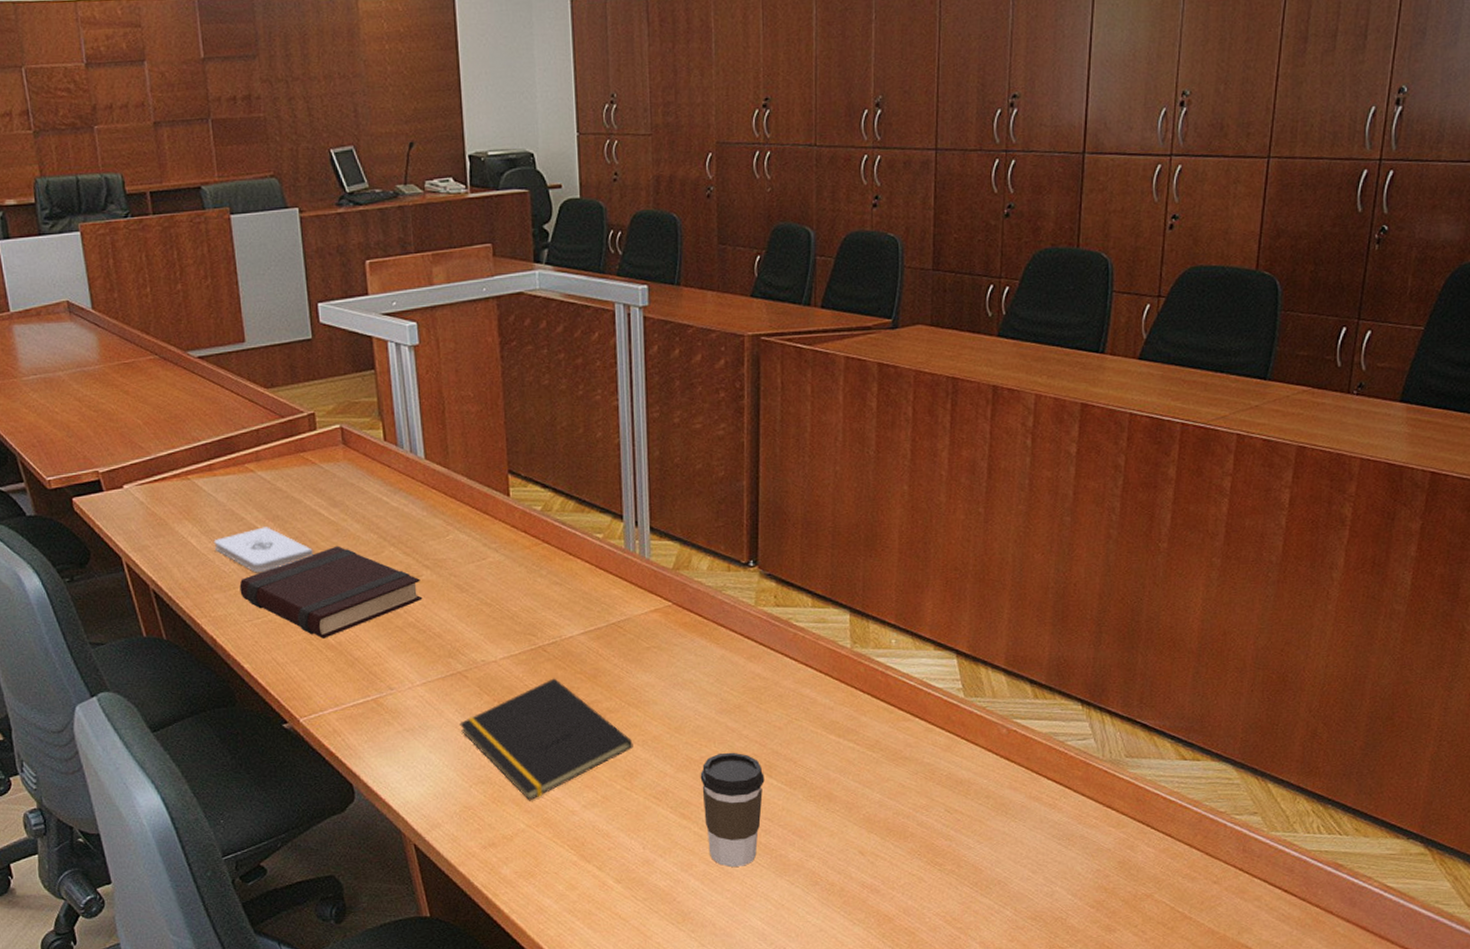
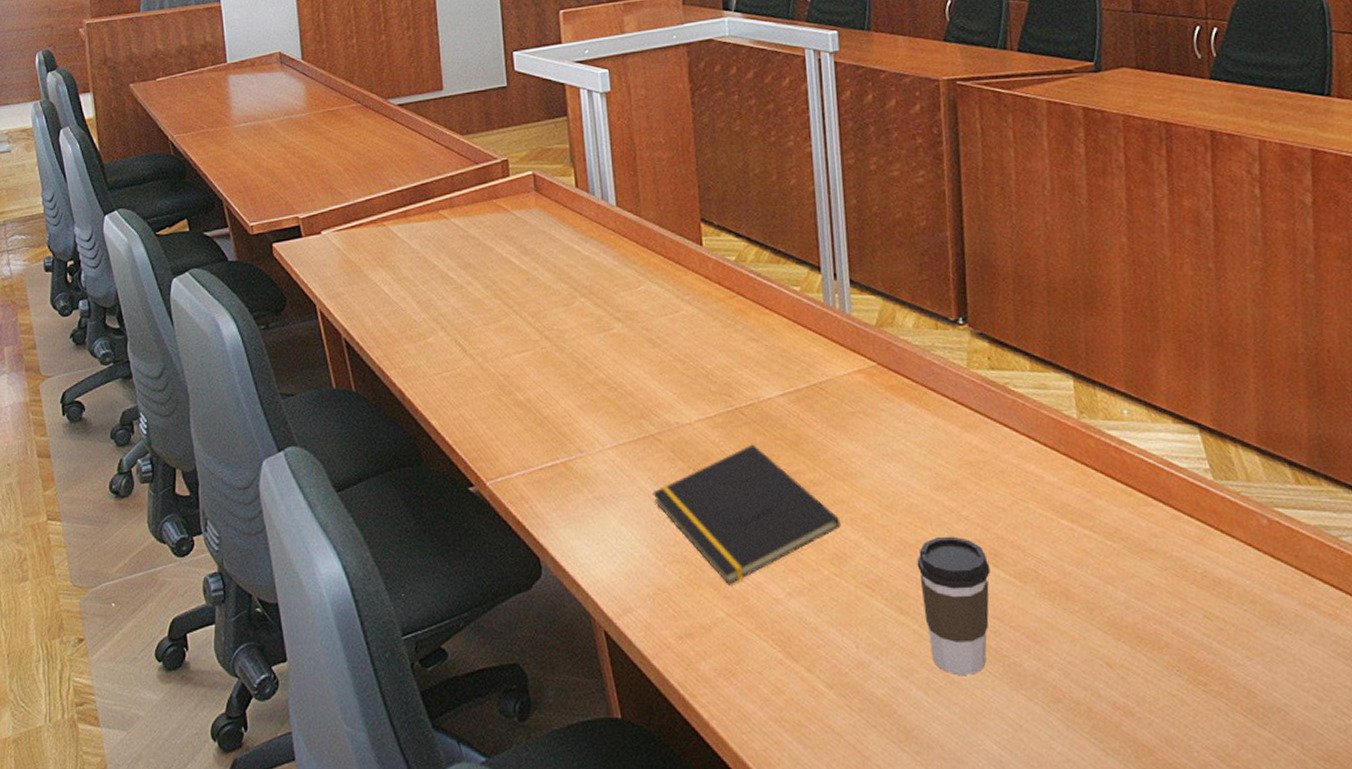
notepad: present [214,527,314,573] -> none [406,275,505,323]
book: present [239,545,423,639] -> none [429,295,614,394]

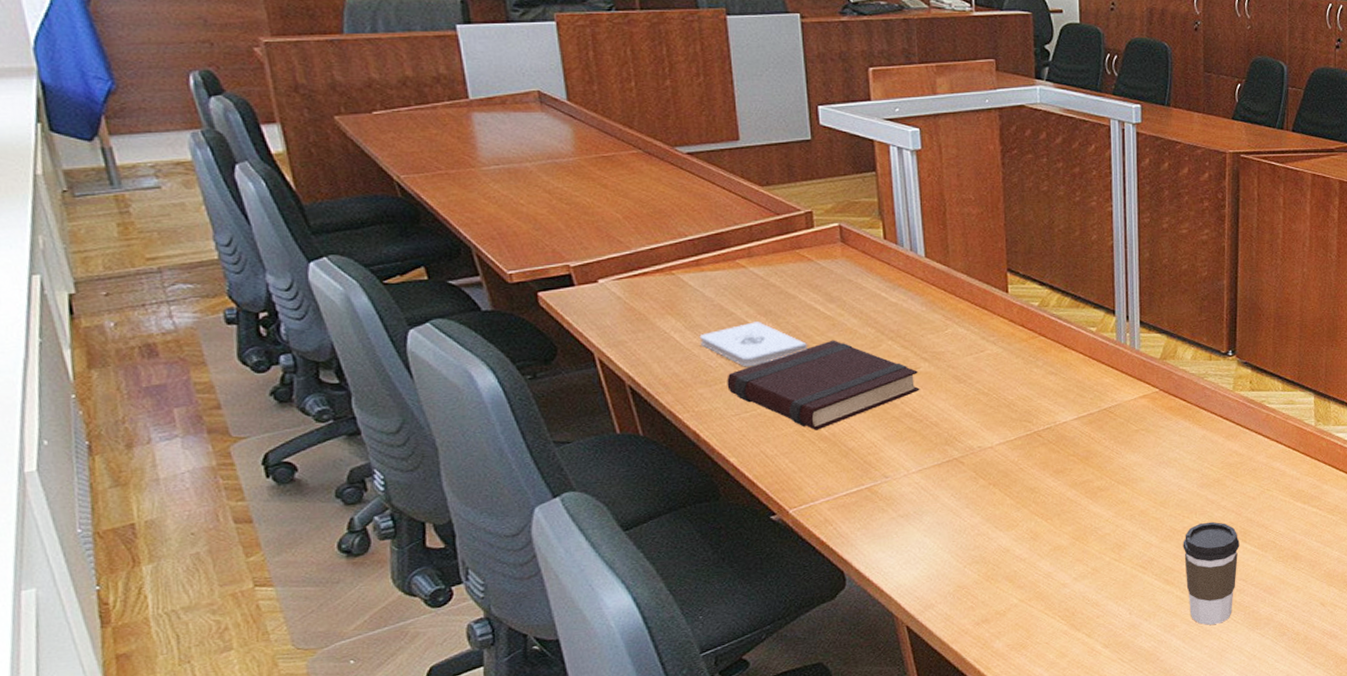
notepad: none [406,275,505,323] -> present [699,321,809,367]
book: none [429,295,614,394] -> present [727,340,920,430]
notepad: present [652,444,841,585] -> none [955,461,1122,577]

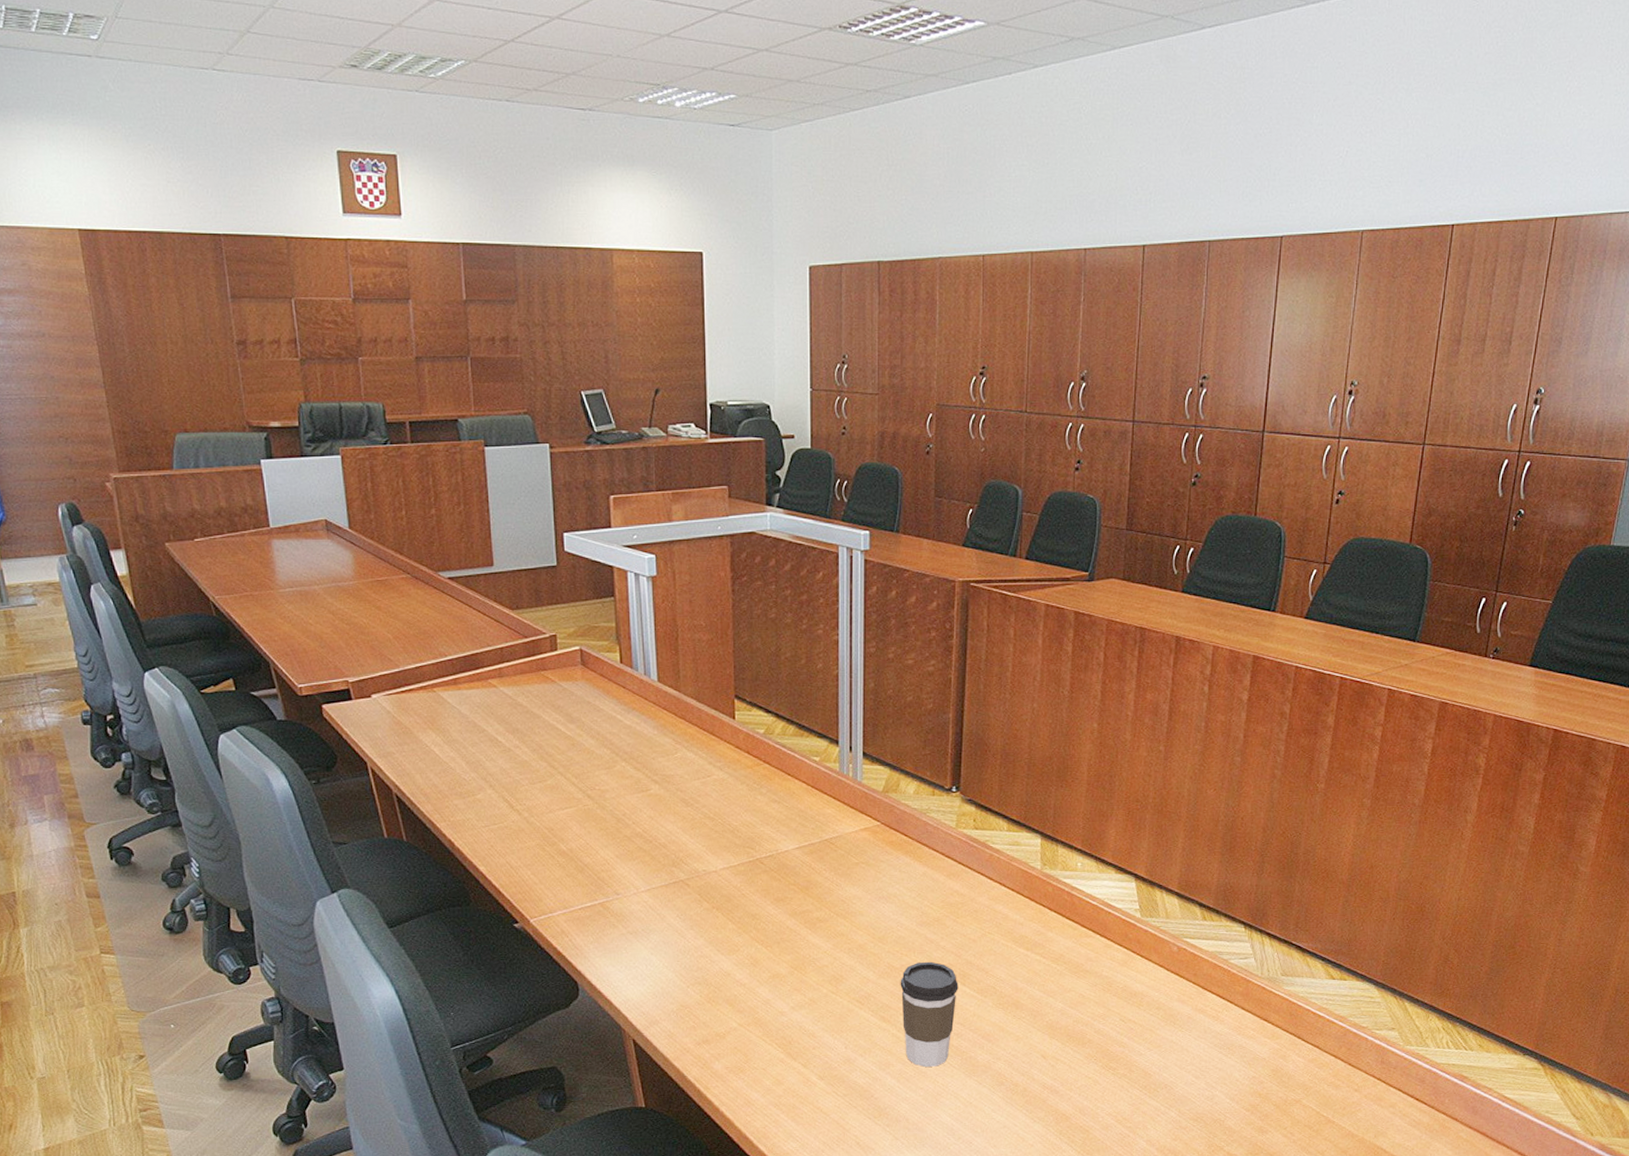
notepad: present [699,321,809,367] -> none [455,739,550,782]
book: present [727,340,920,430] -> none [478,759,650,845]

